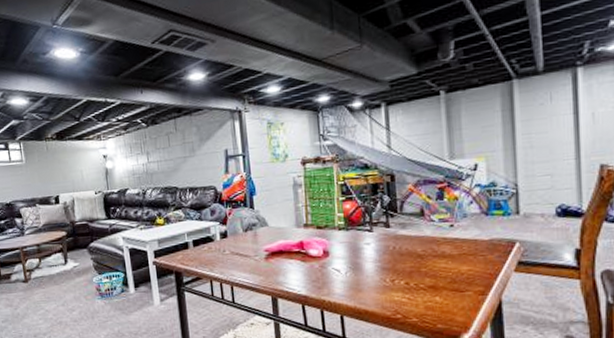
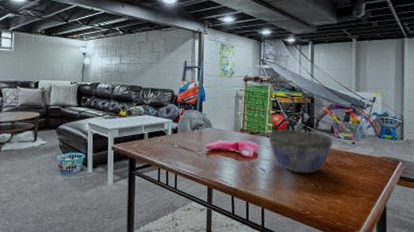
bowl: none [338,216,425,270] -> present [267,129,334,174]

